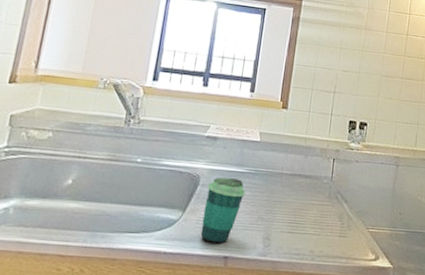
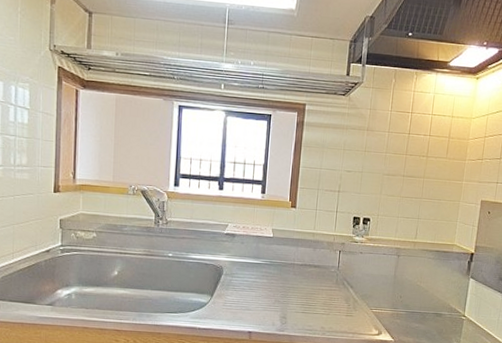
cup: present [200,177,245,244] -> none [227,267,263,321]

